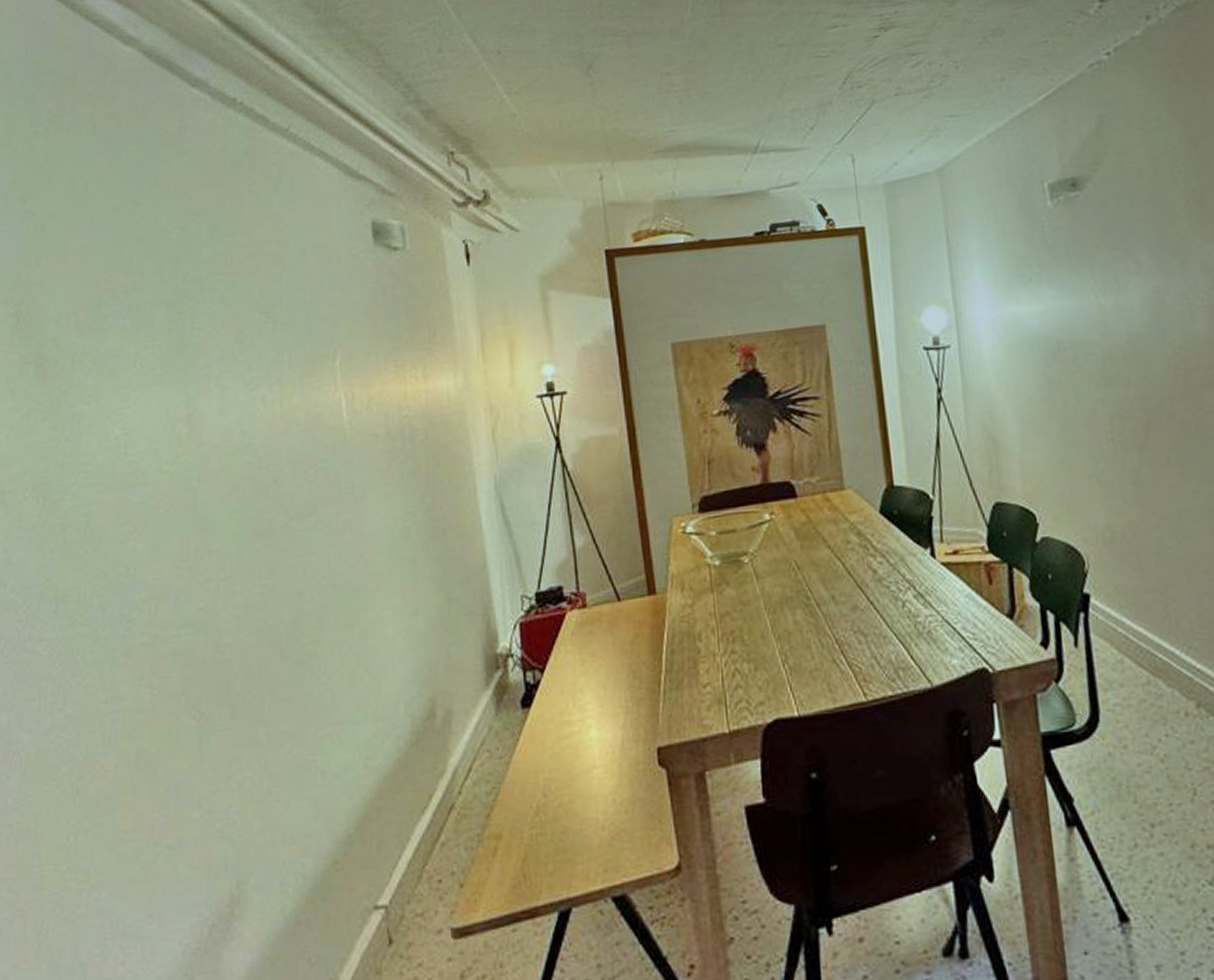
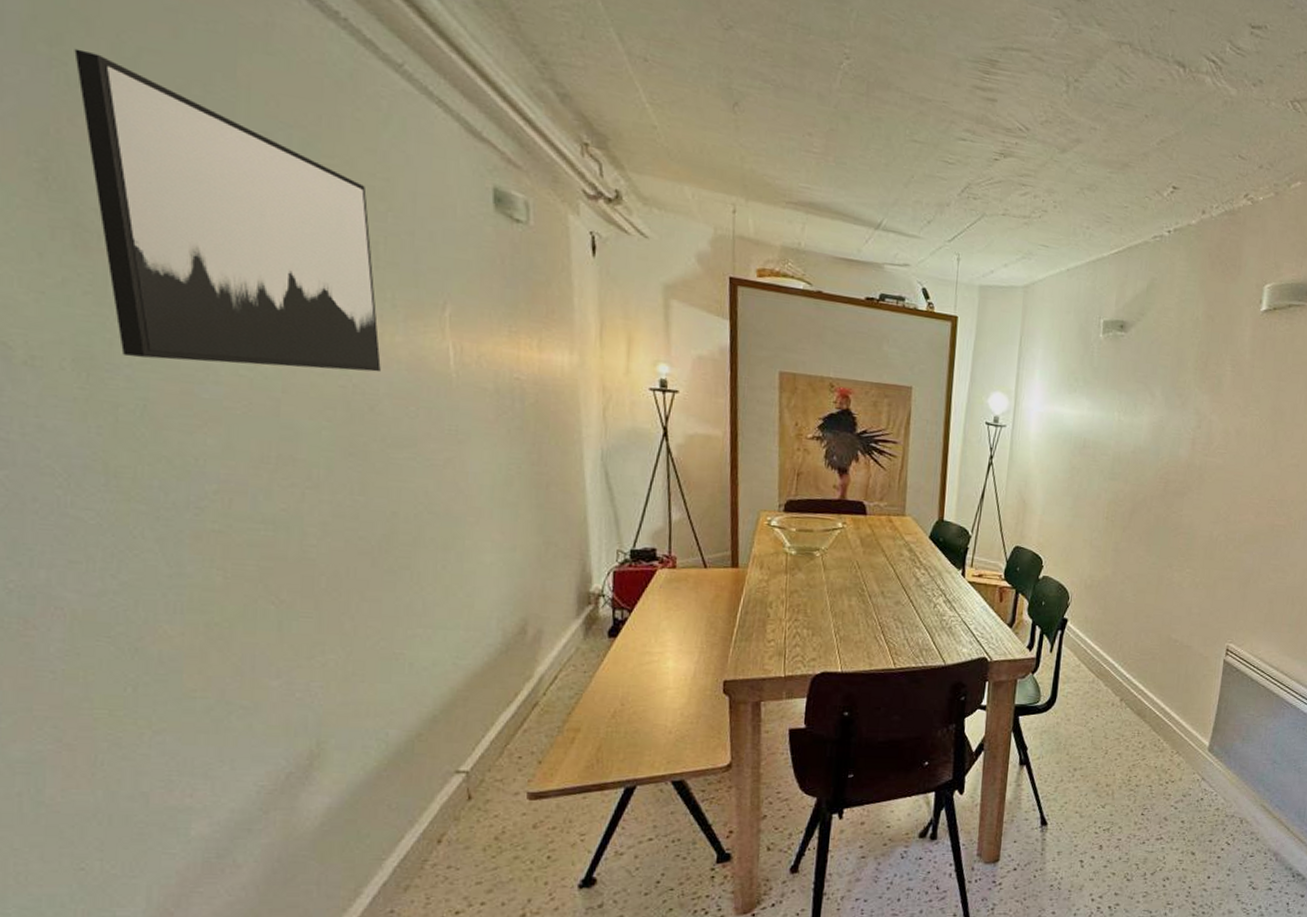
wall art: none [41,197,282,473] -> present [74,48,381,373]

